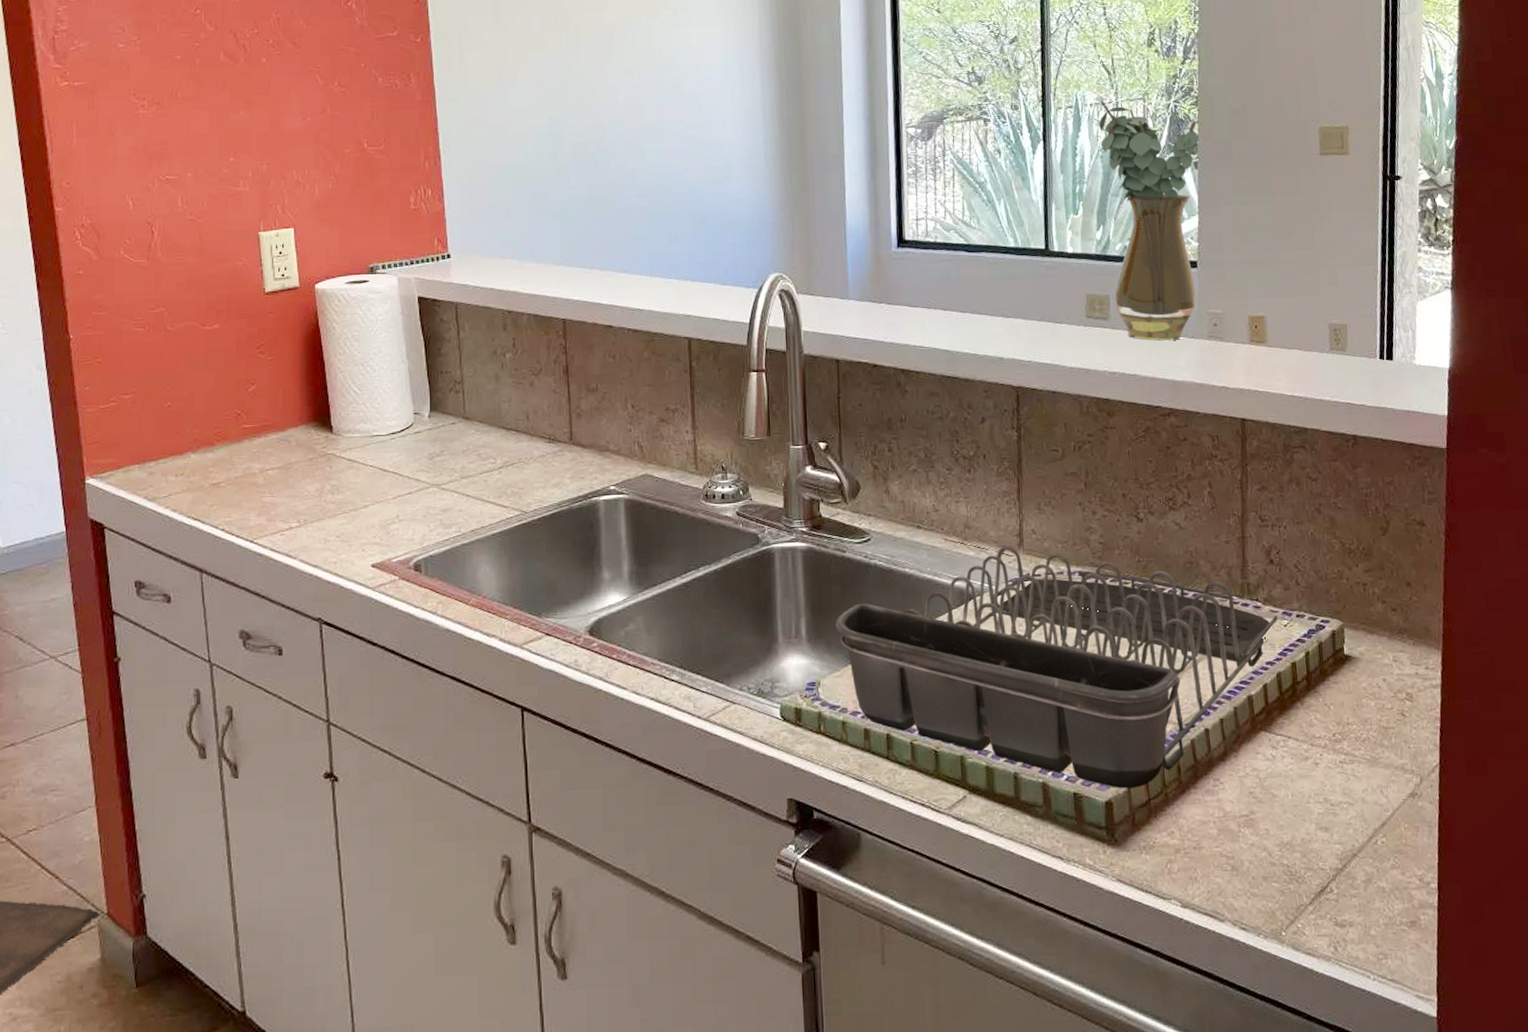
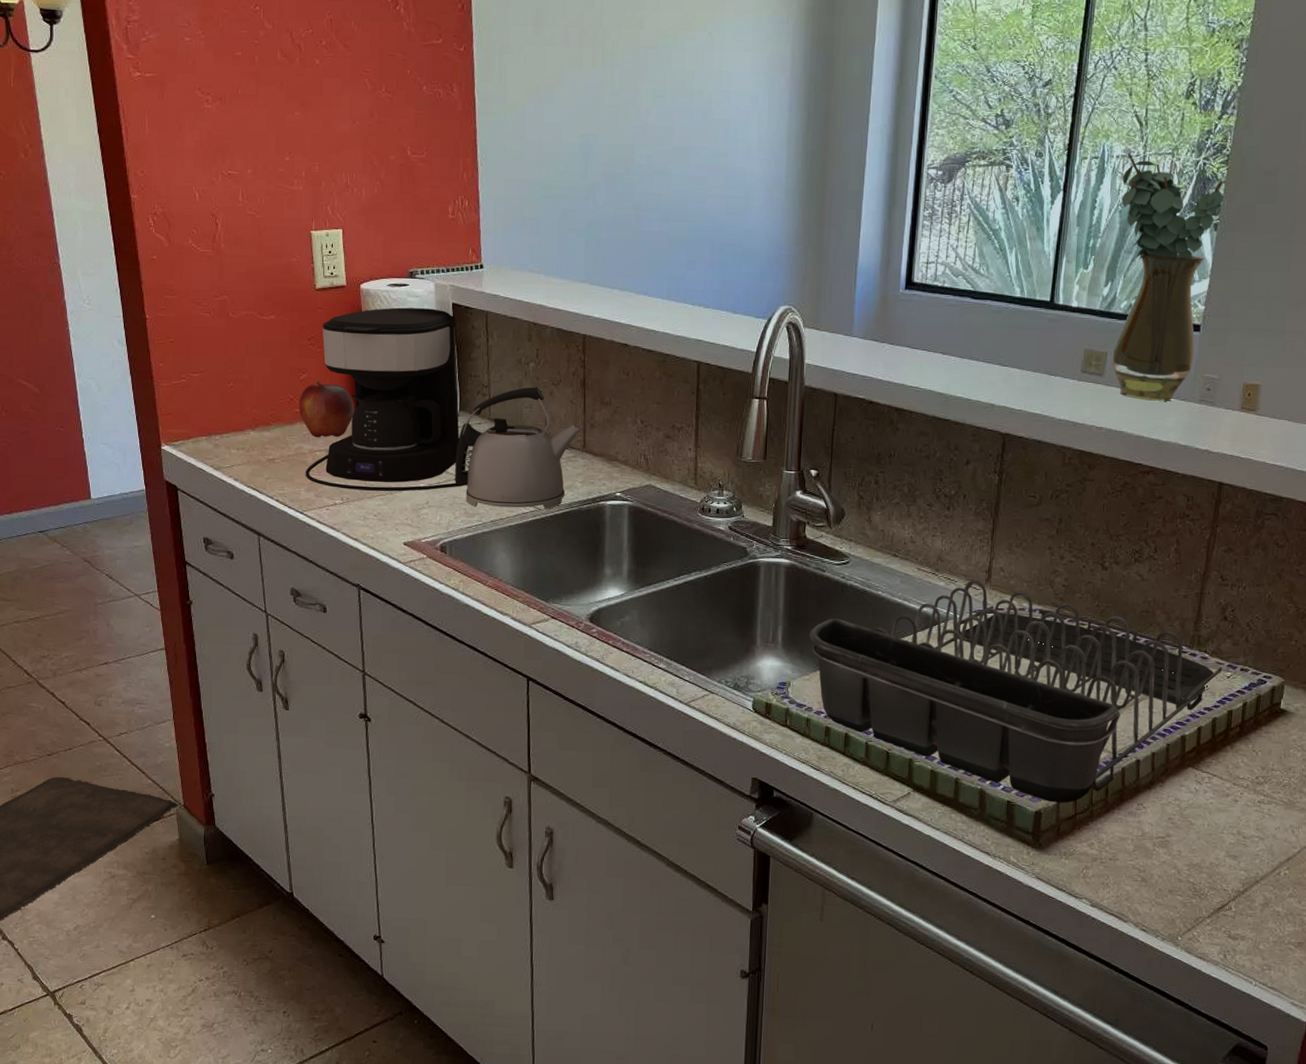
fruit: none [247,391,312,455] -> present [299,381,355,438]
coffee maker: none [255,304,443,510] -> present [305,307,468,492]
kettle: none [427,379,568,516] -> present [454,387,583,509]

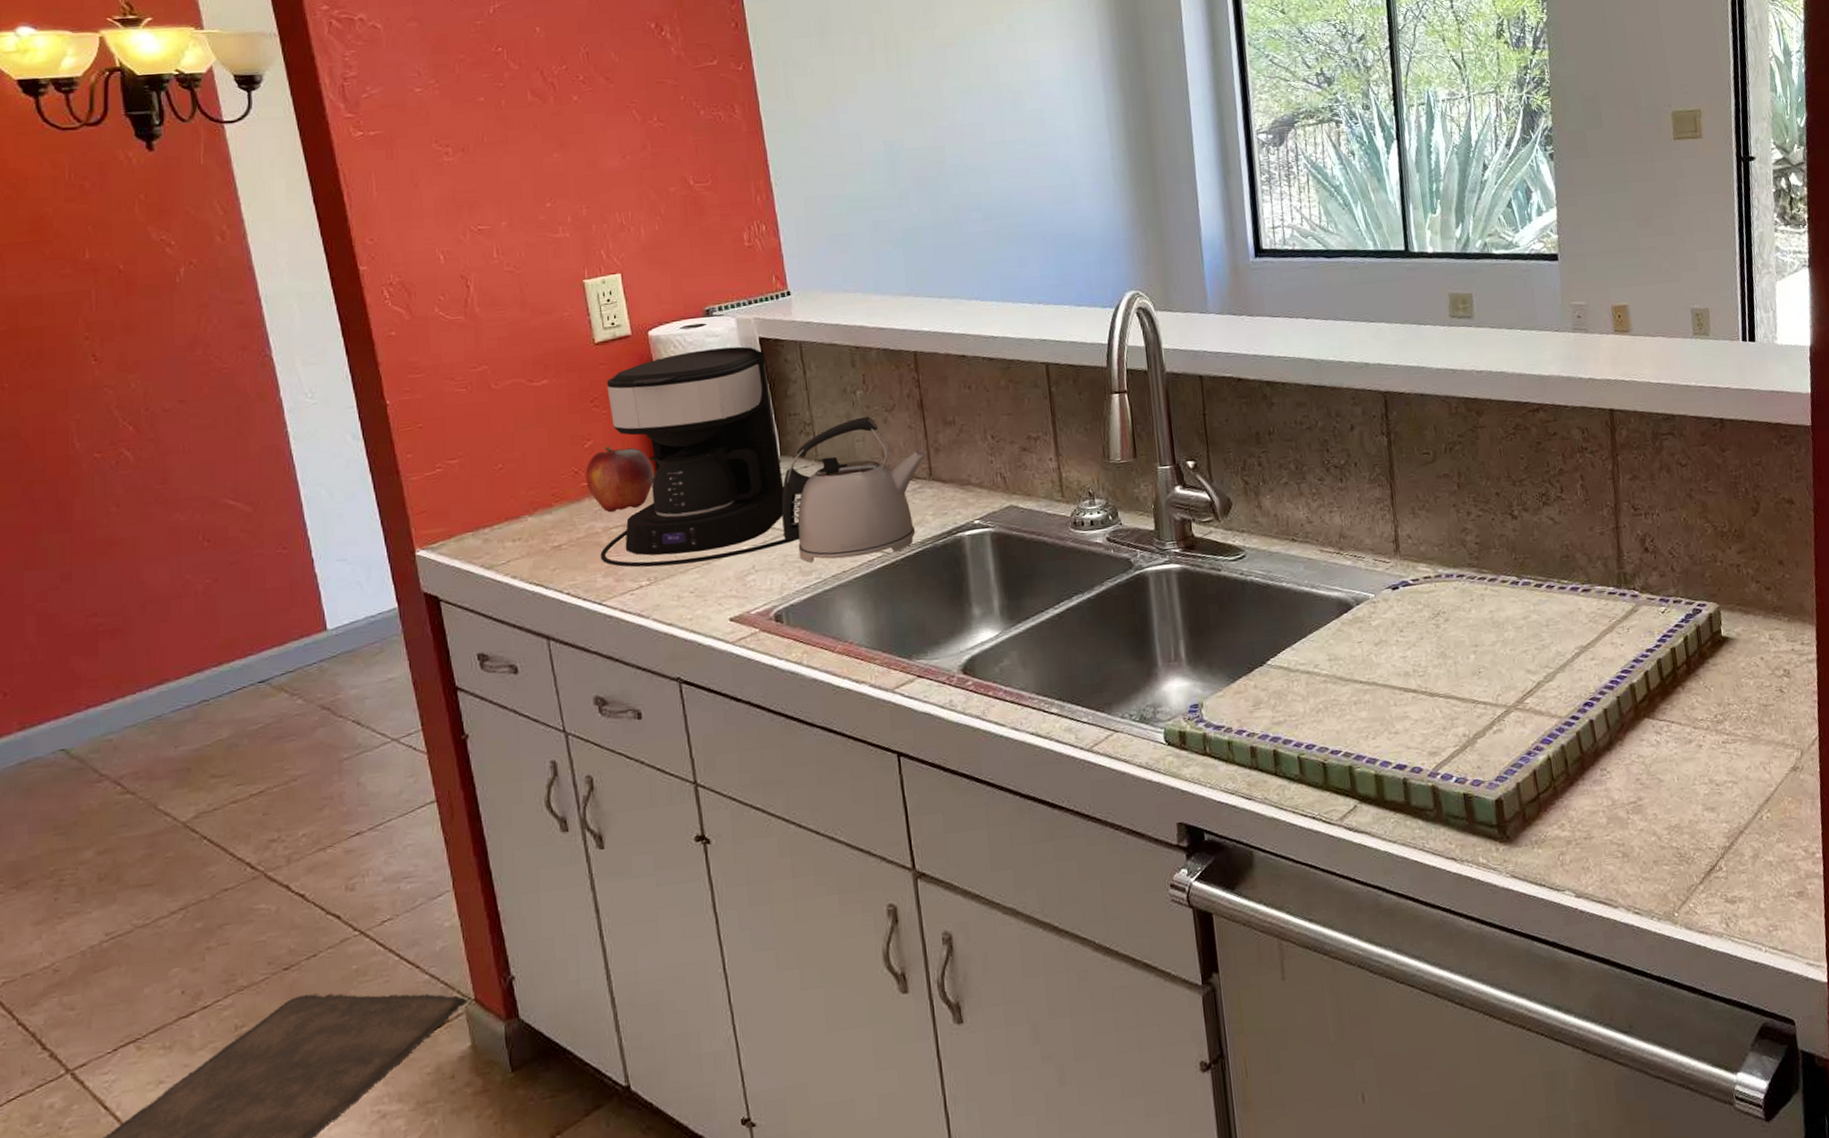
dish rack: present [809,579,1223,803] -> none [1215,552,1656,787]
vase: present [1113,152,1224,401] -> none [1452,95,1559,337]

